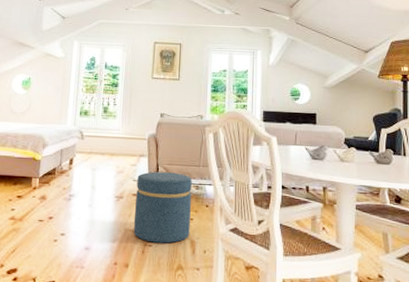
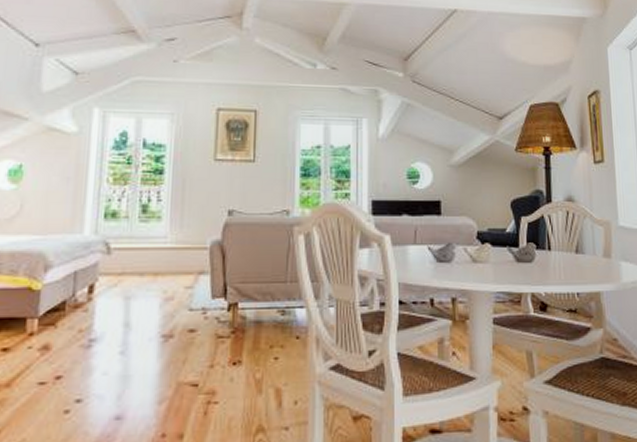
ottoman: present [134,171,192,244] -> none [191,294,276,398]

